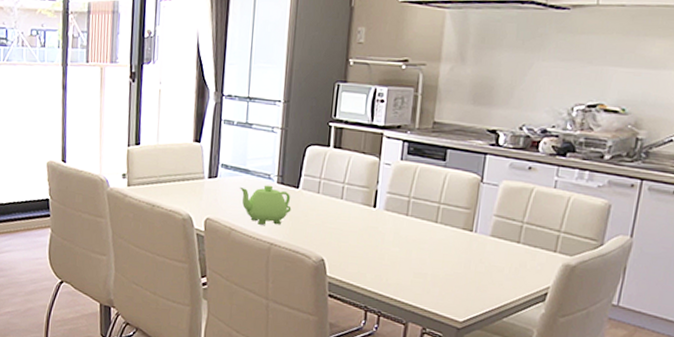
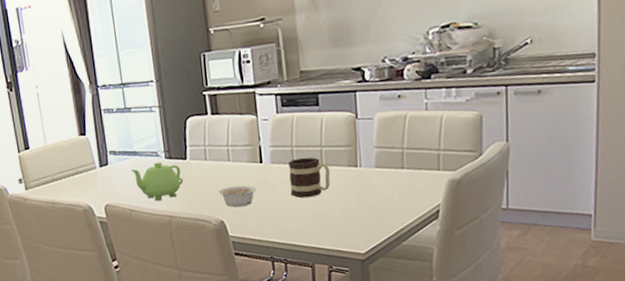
legume: none [325,225,364,248] -> present [219,185,256,207]
mug: none [398,210,444,253] -> present [288,157,331,198]

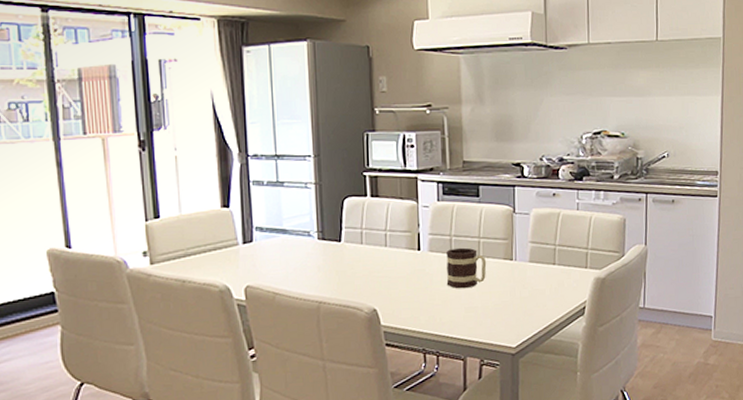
teapot: present [131,162,184,201] -> none [279,242,336,284]
legume: present [219,185,256,207] -> none [373,273,412,295]

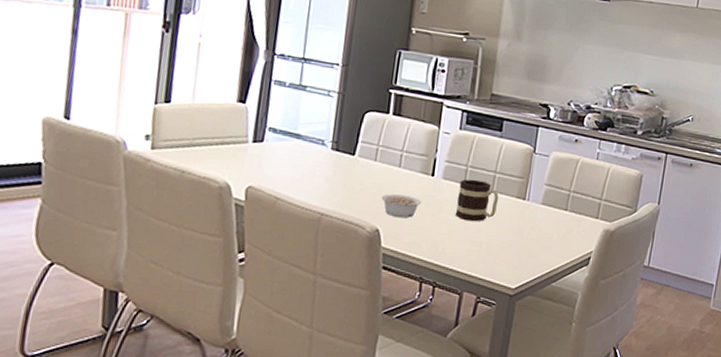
legume: none [373,273,412,295] -> present [381,194,421,218]

